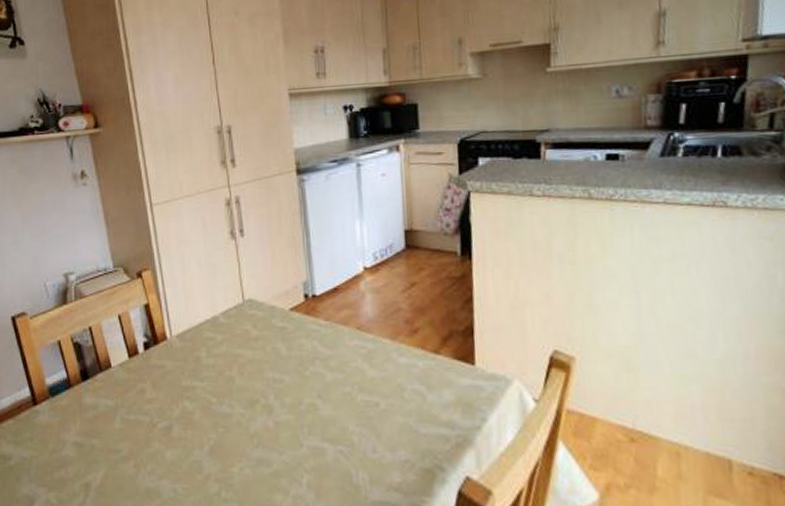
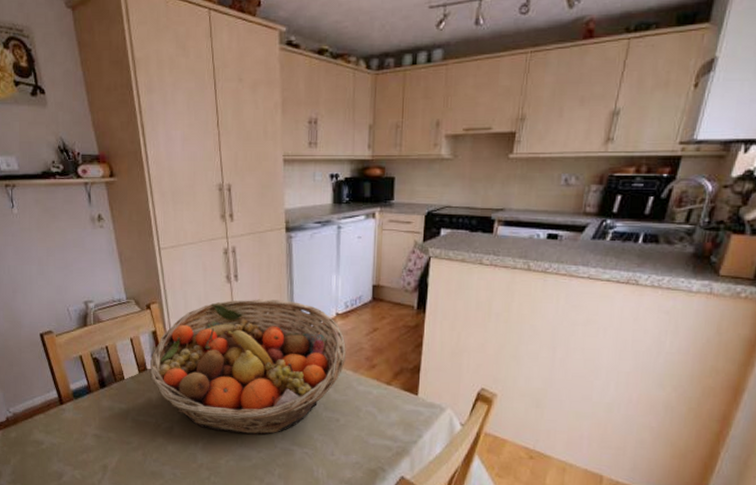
fruit basket: none [143,256,380,431] -> present [150,299,346,435]

